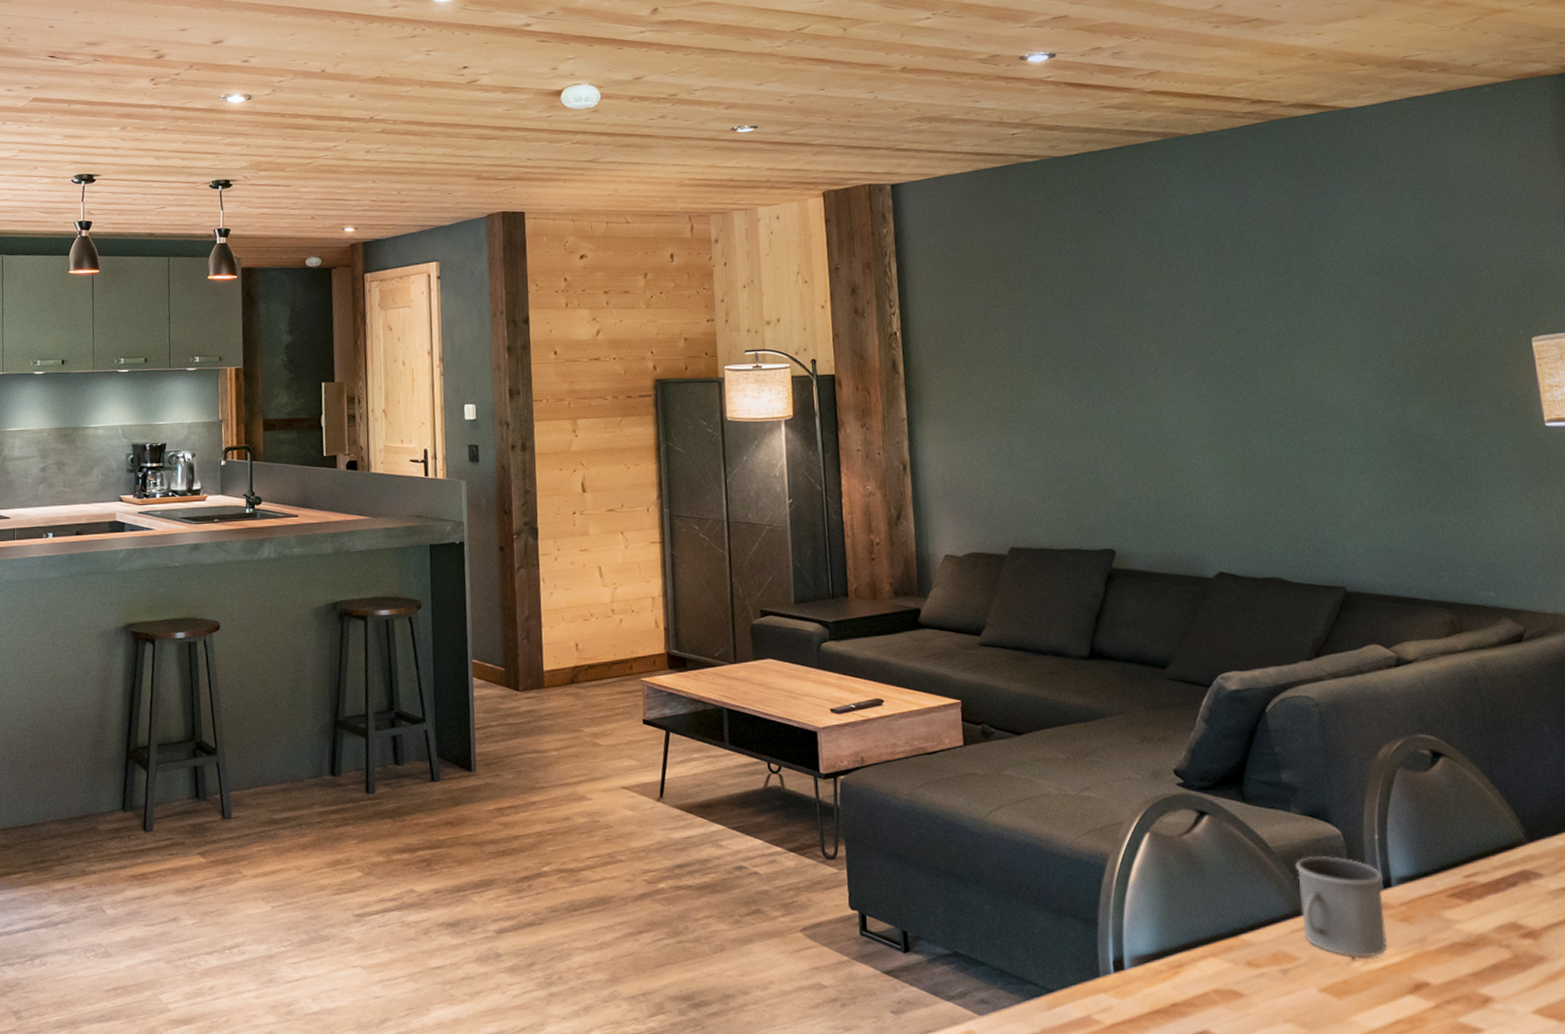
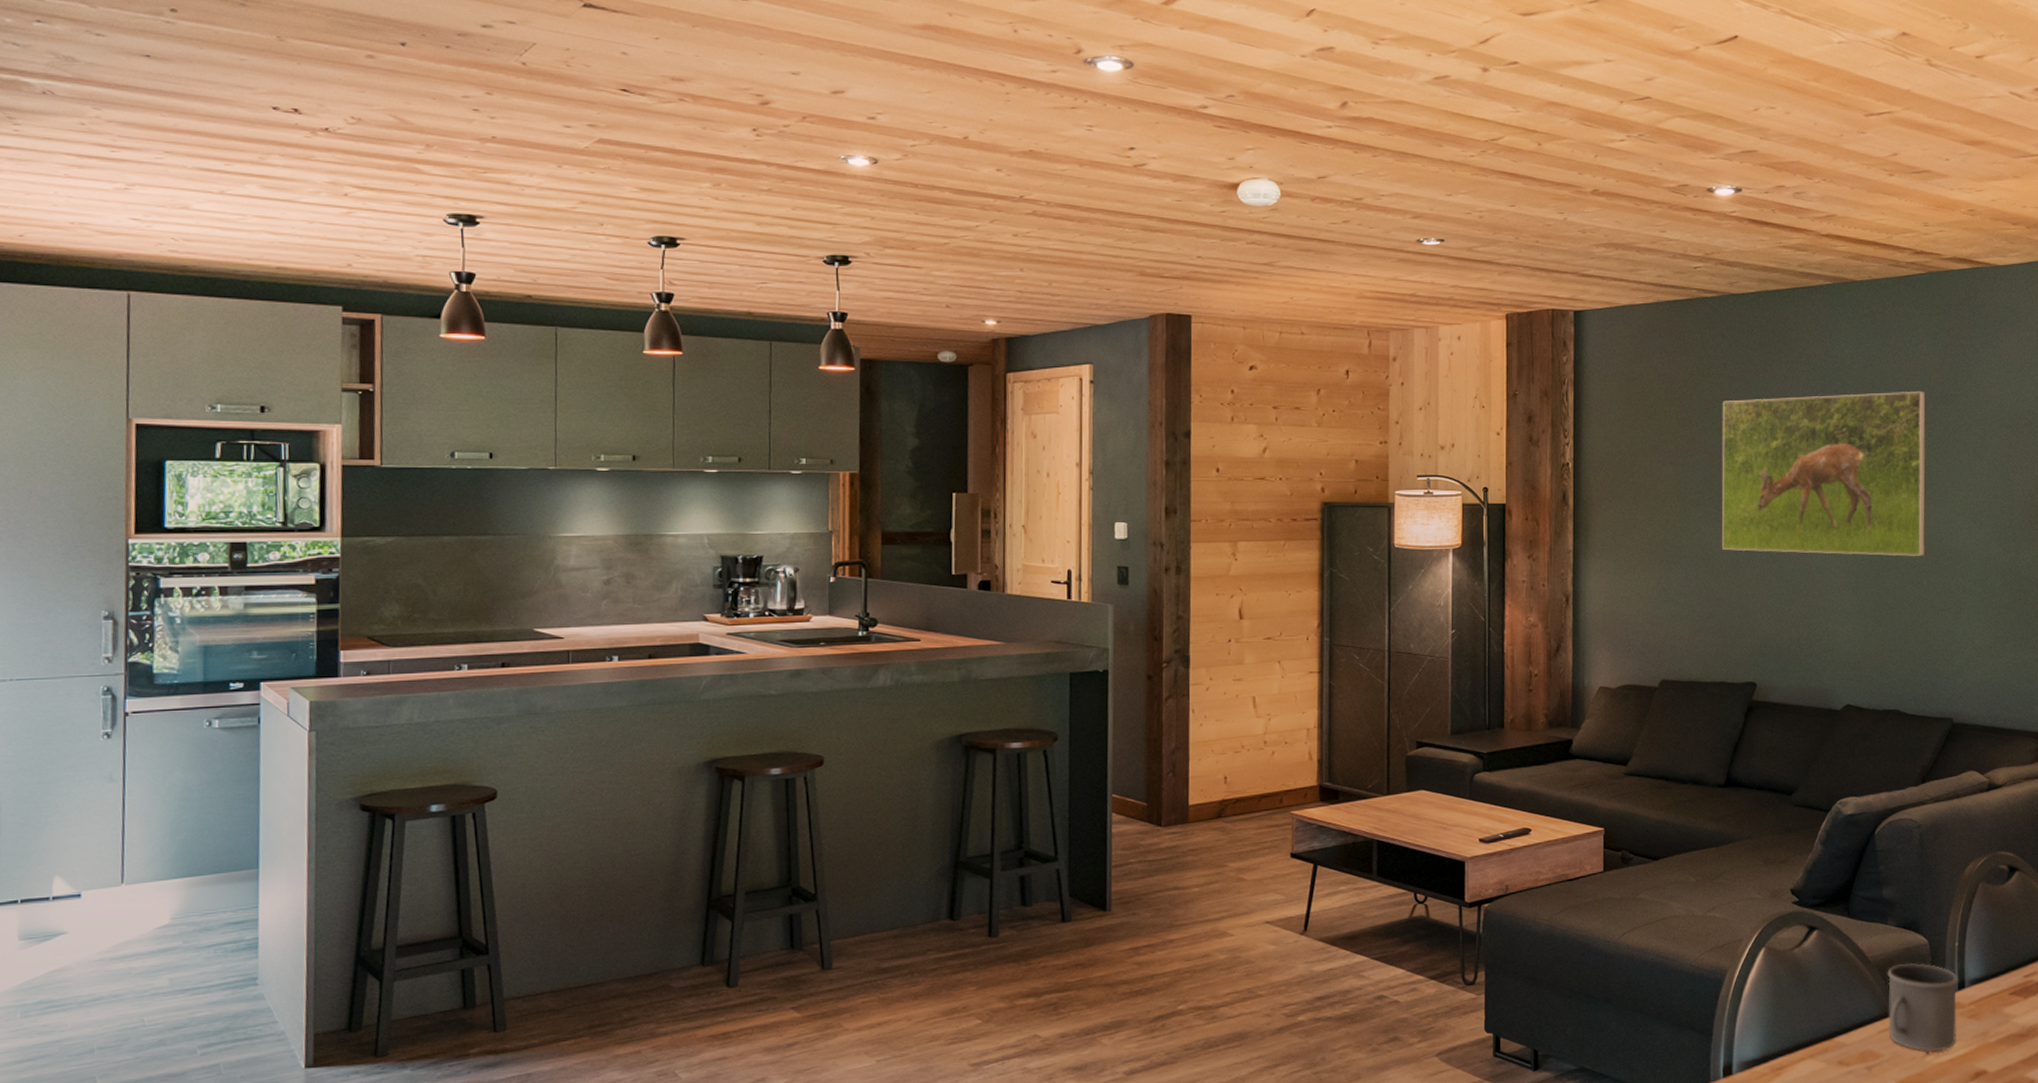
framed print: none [1053,242,1294,415] -> present [1722,390,1926,556]

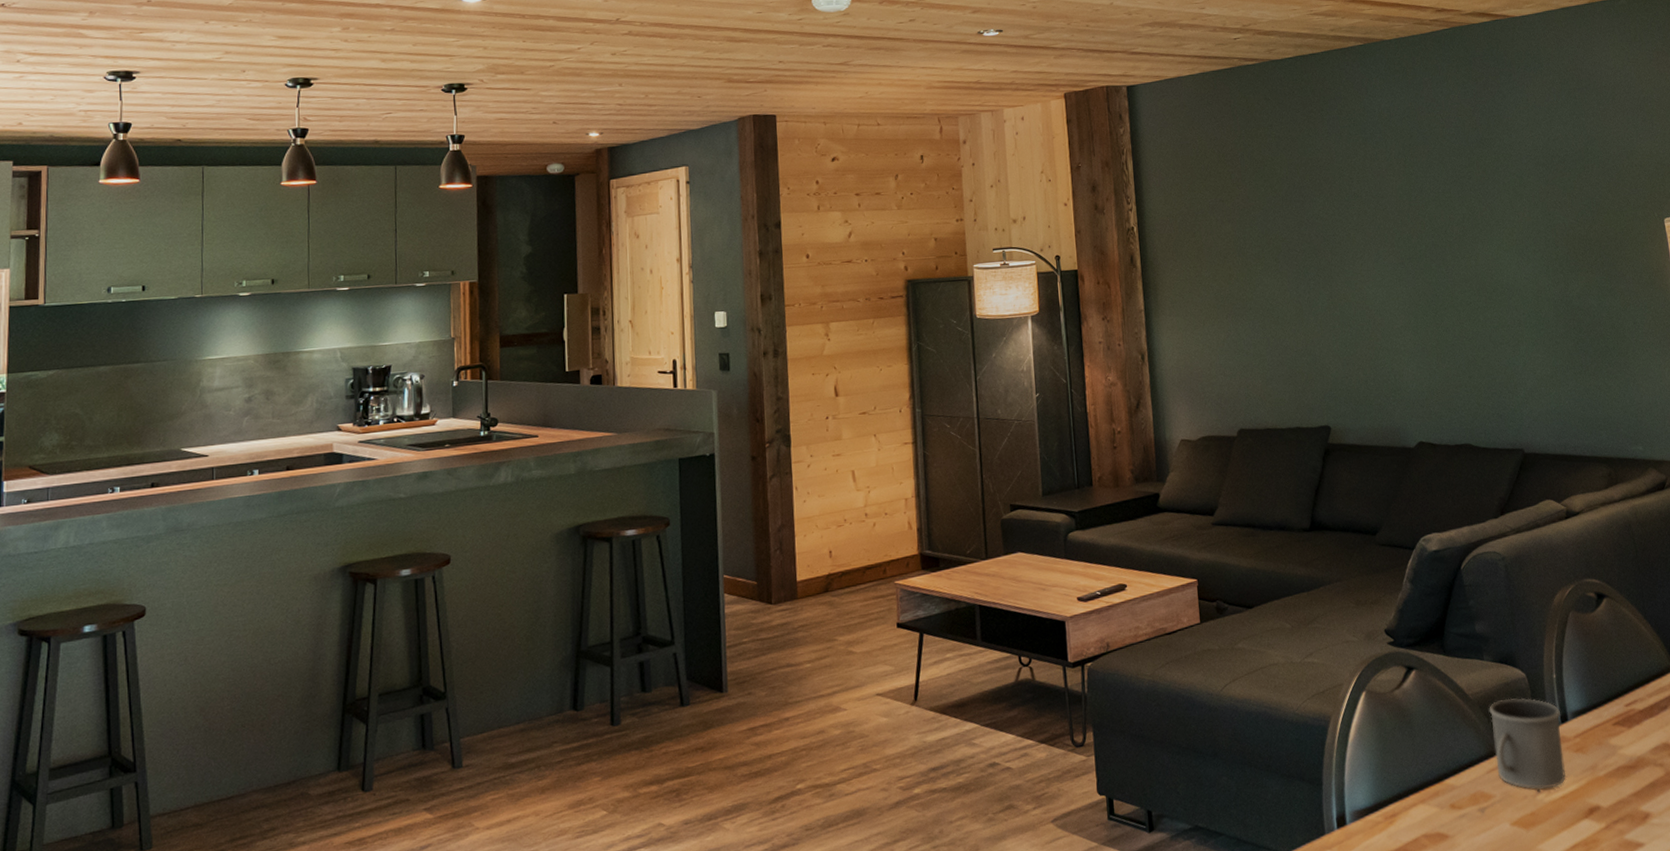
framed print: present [1722,390,1926,556] -> none [1272,137,1478,300]

